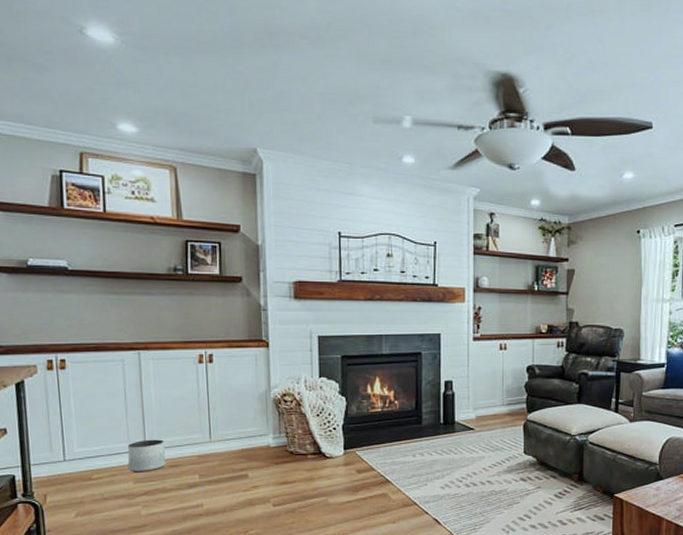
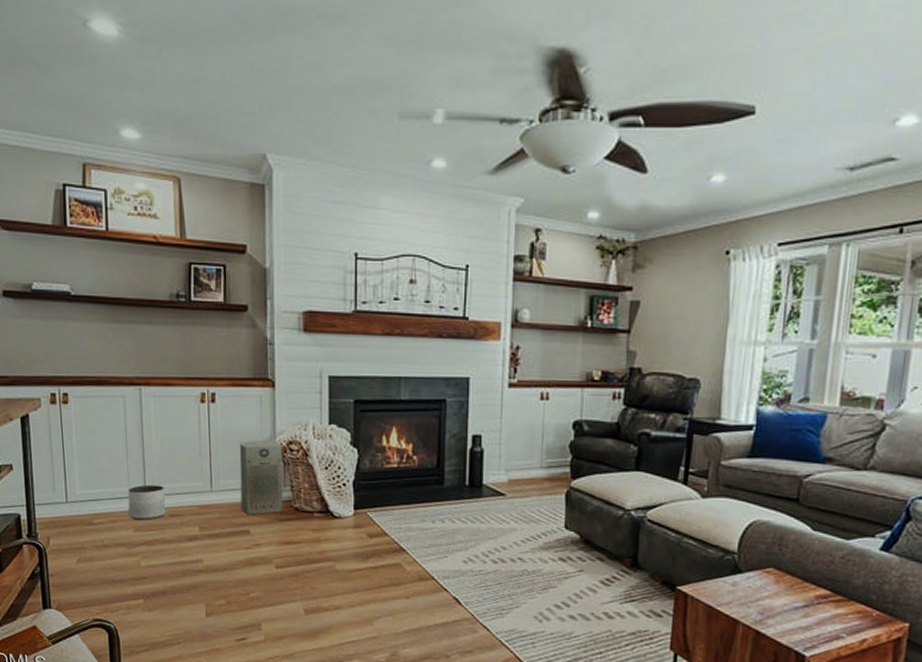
air purifier: none [236,393,279,461] -> present [239,439,283,515]

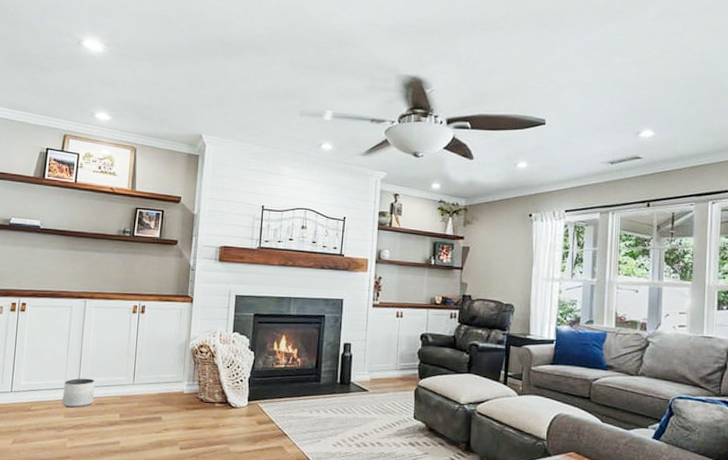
air purifier: present [239,439,283,515] -> none [156,343,194,405]

